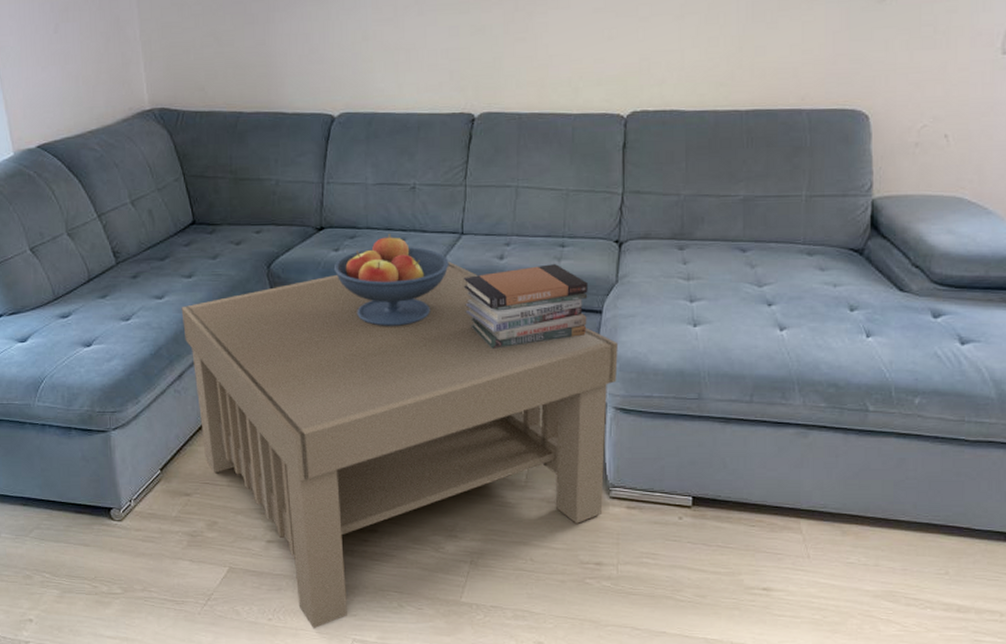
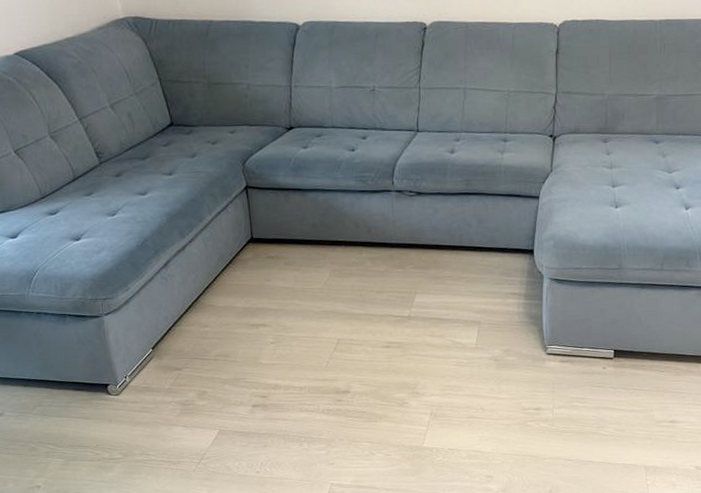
coffee table: present [181,261,618,629] -> none [164,155,553,478]
fruit bowl: present [333,234,449,326] -> none [303,132,407,215]
book stack: present [463,264,588,349] -> none [419,157,527,232]

